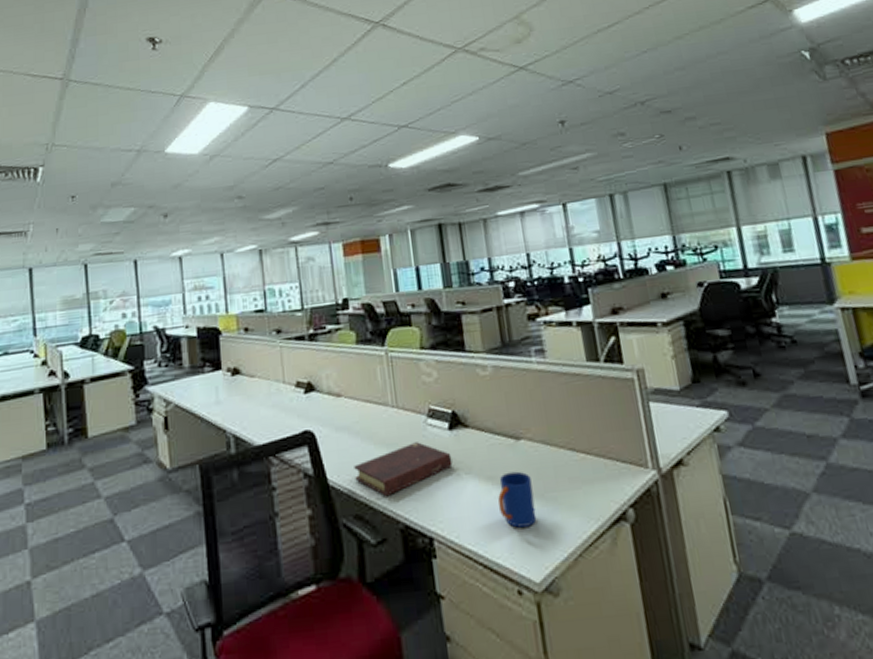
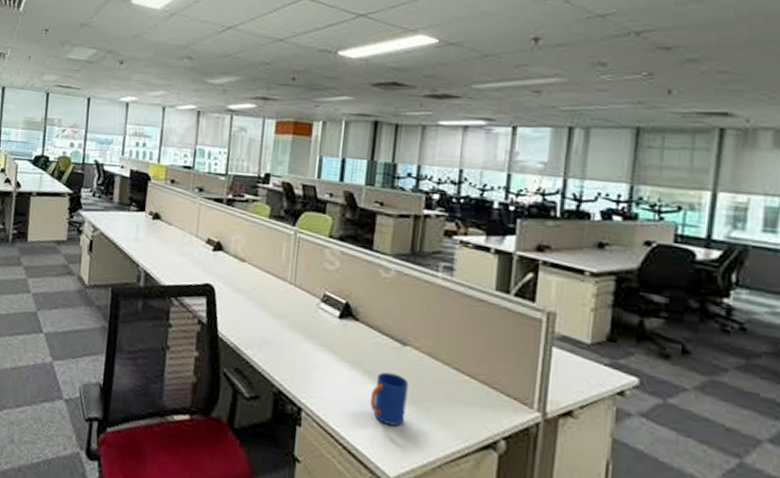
book: present [354,442,453,497] -> none [242,320,336,361]

